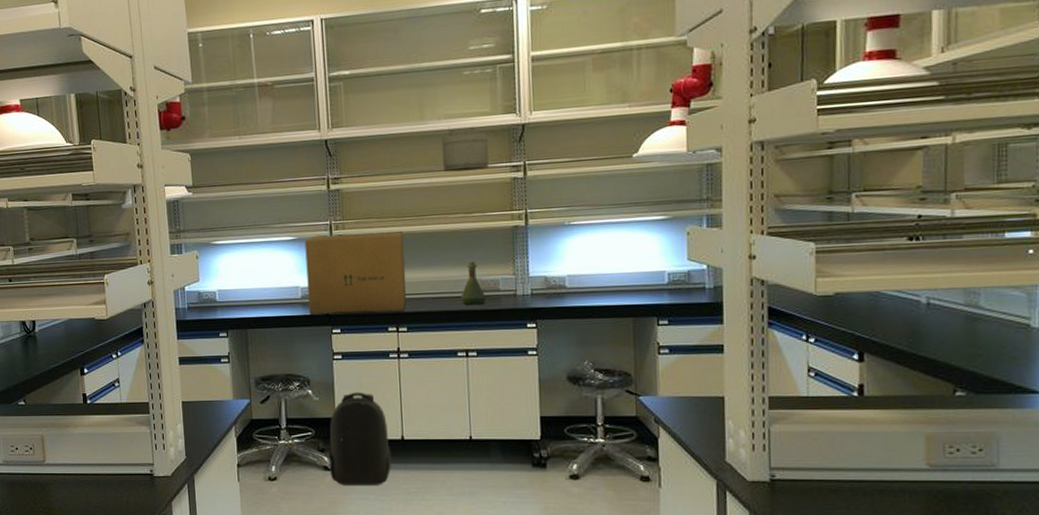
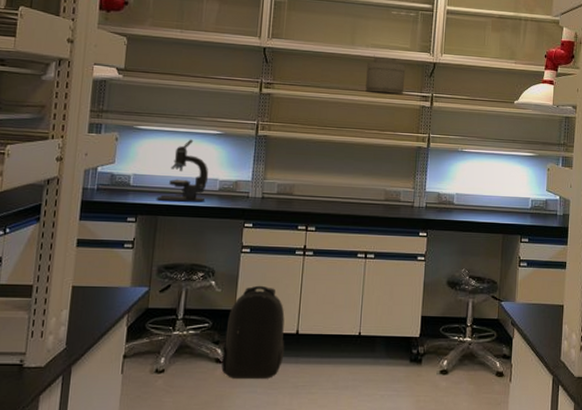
microscope: none [242,248,290,315] -> present [156,139,209,203]
box: present [304,231,406,316] -> none [224,132,324,213]
flask: present [461,261,486,305] -> none [366,172,388,212]

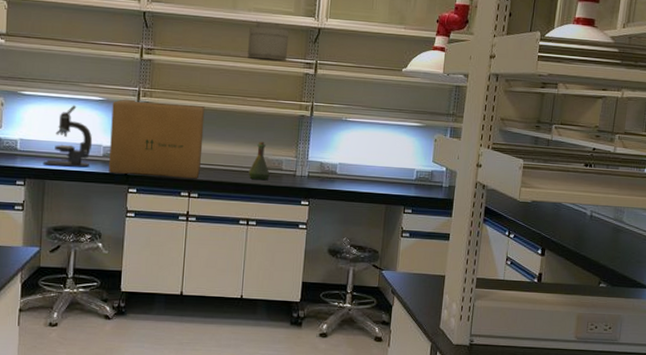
backpack: present [221,285,285,379] -> none [110,248,170,335]
box: none [224,132,324,213] -> present [109,99,205,180]
flask: none [366,172,388,212] -> present [248,141,270,181]

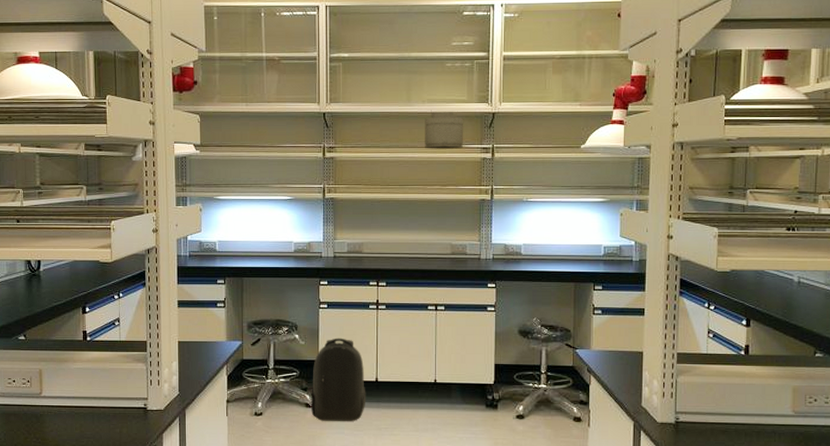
microscope: present [42,105,93,168] -> none [240,206,284,265]
box: present [109,99,205,180] -> none [300,196,388,269]
backpack: none [110,248,170,335] -> present [311,337,366,421]
flask: present [248,141,270,181] -> none [433,227,455,266]

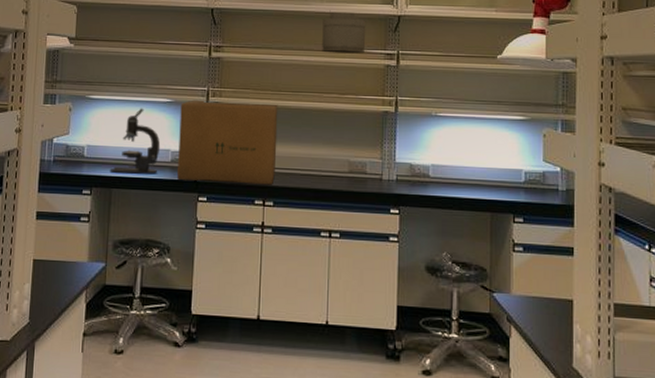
microscope: none [240,206,284,265] -> present [109,108,161,175]
box: none [300,196,388,269] -> present [177,99,278,187]
backpack: present [311,337,366,421] -> none [180,264,246,367]

